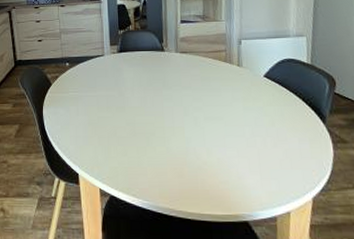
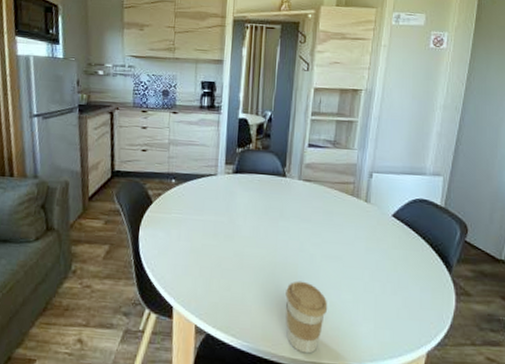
coffee cup: none [176,142,216,207] -> present [285,281,328,354]

